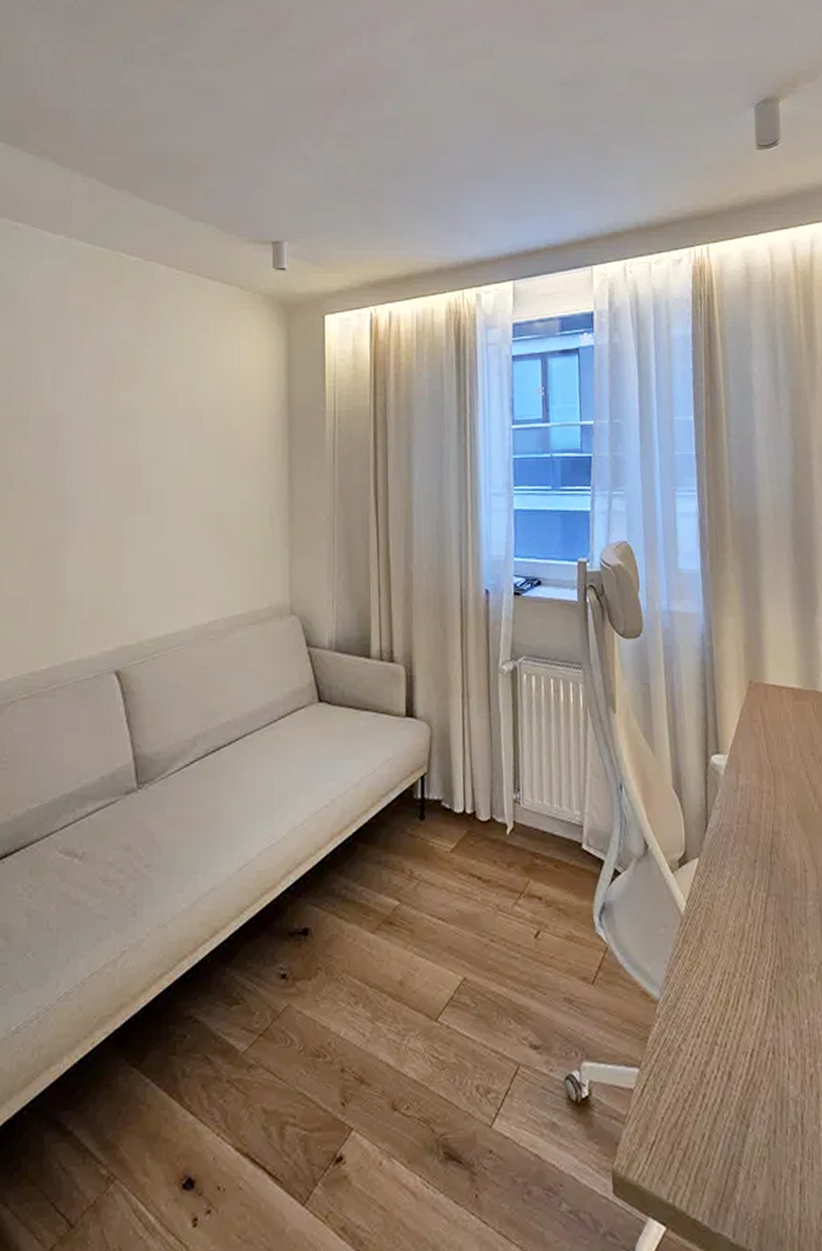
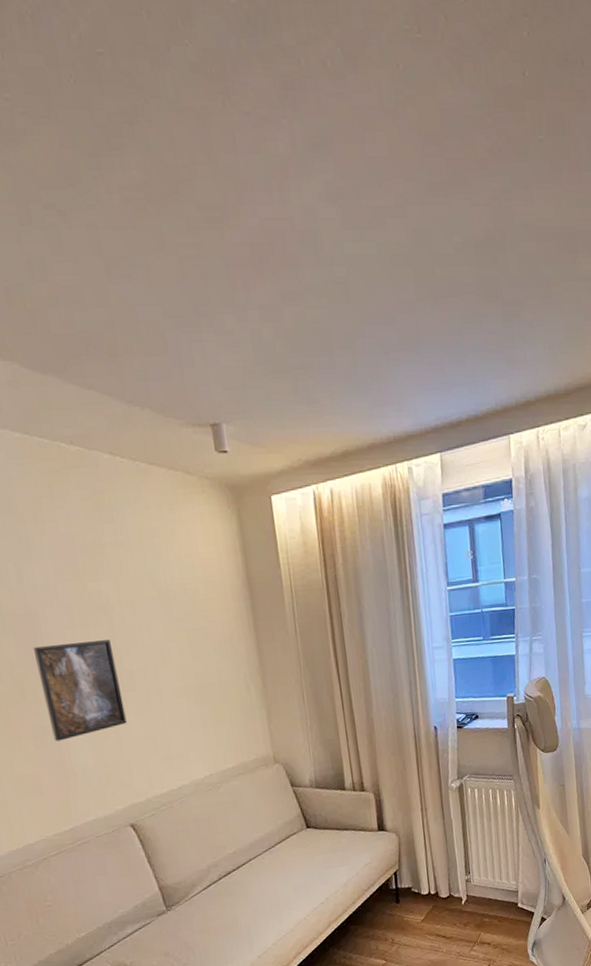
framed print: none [51,454,134,563] -> present [32,640,127,742]

